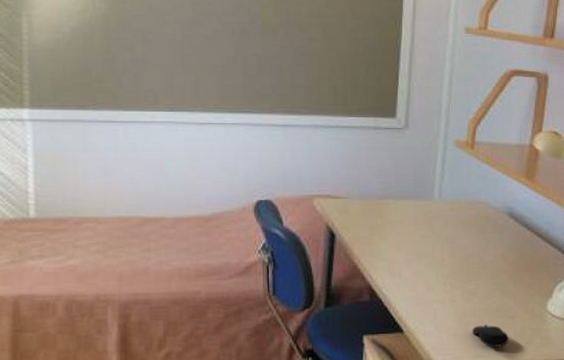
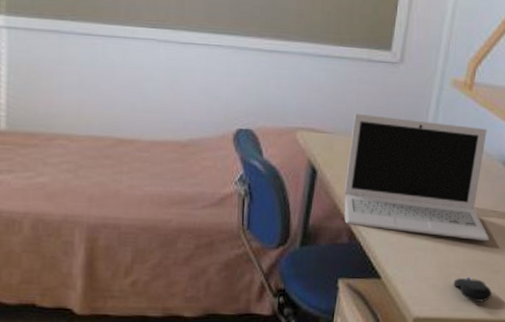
laptop: none [363,177,502,290] -> present [344,113,490,242]

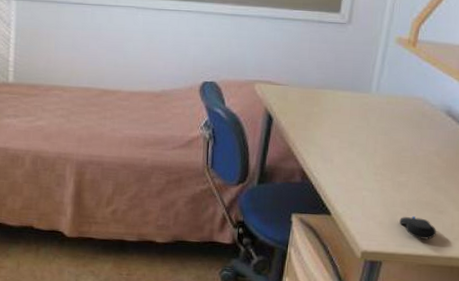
laptop: present [344,113,490,242] -> none [297,67,434,184]

